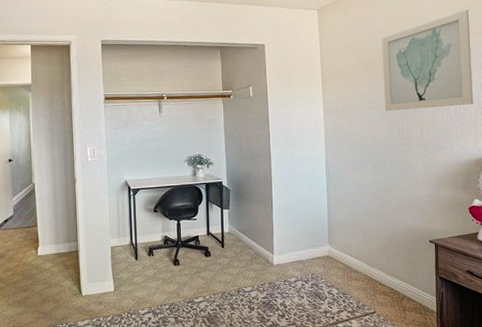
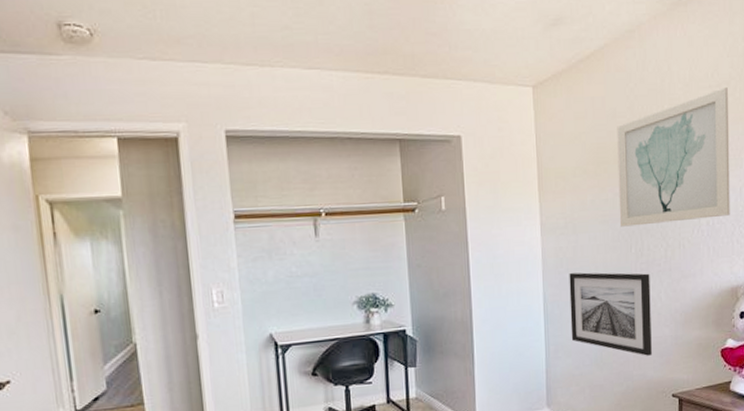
wall art: none [345,144,412,209] -> present [569,272,652,356]

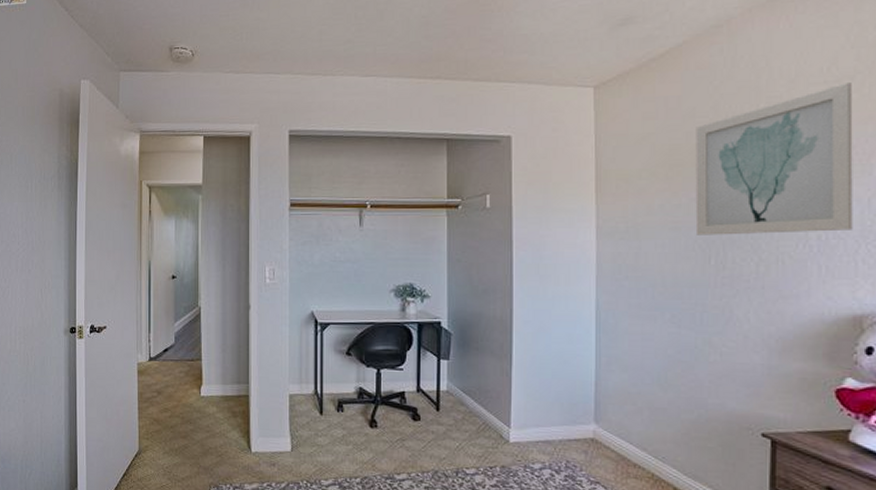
wall art: present [569,272,652,356] -> none [628,281,735,384]

